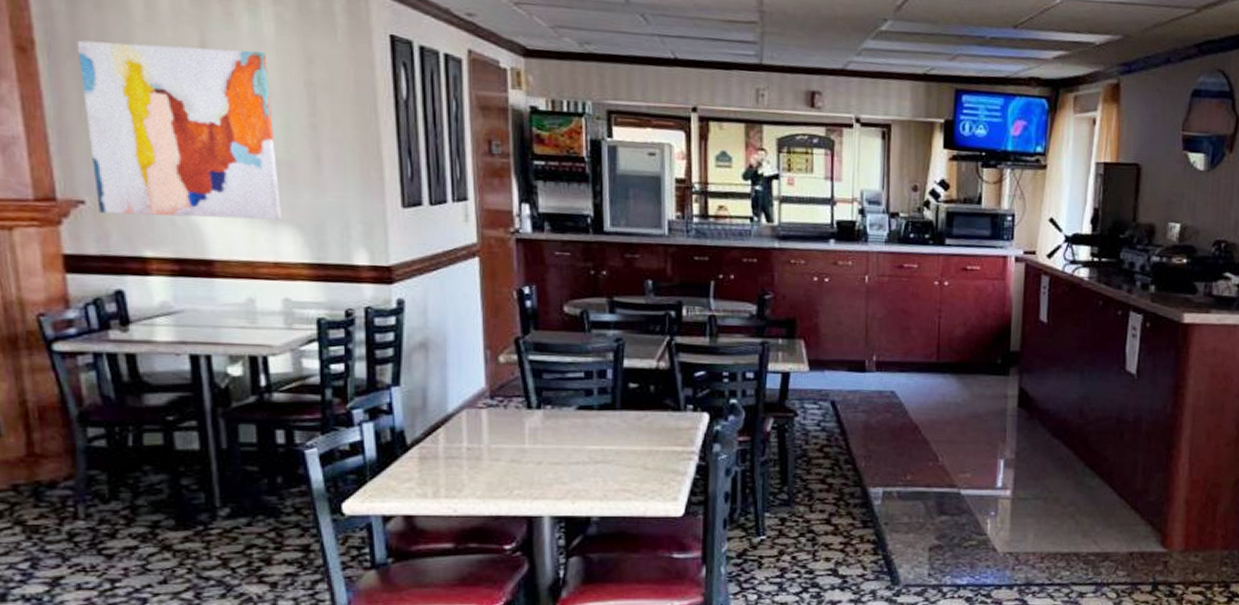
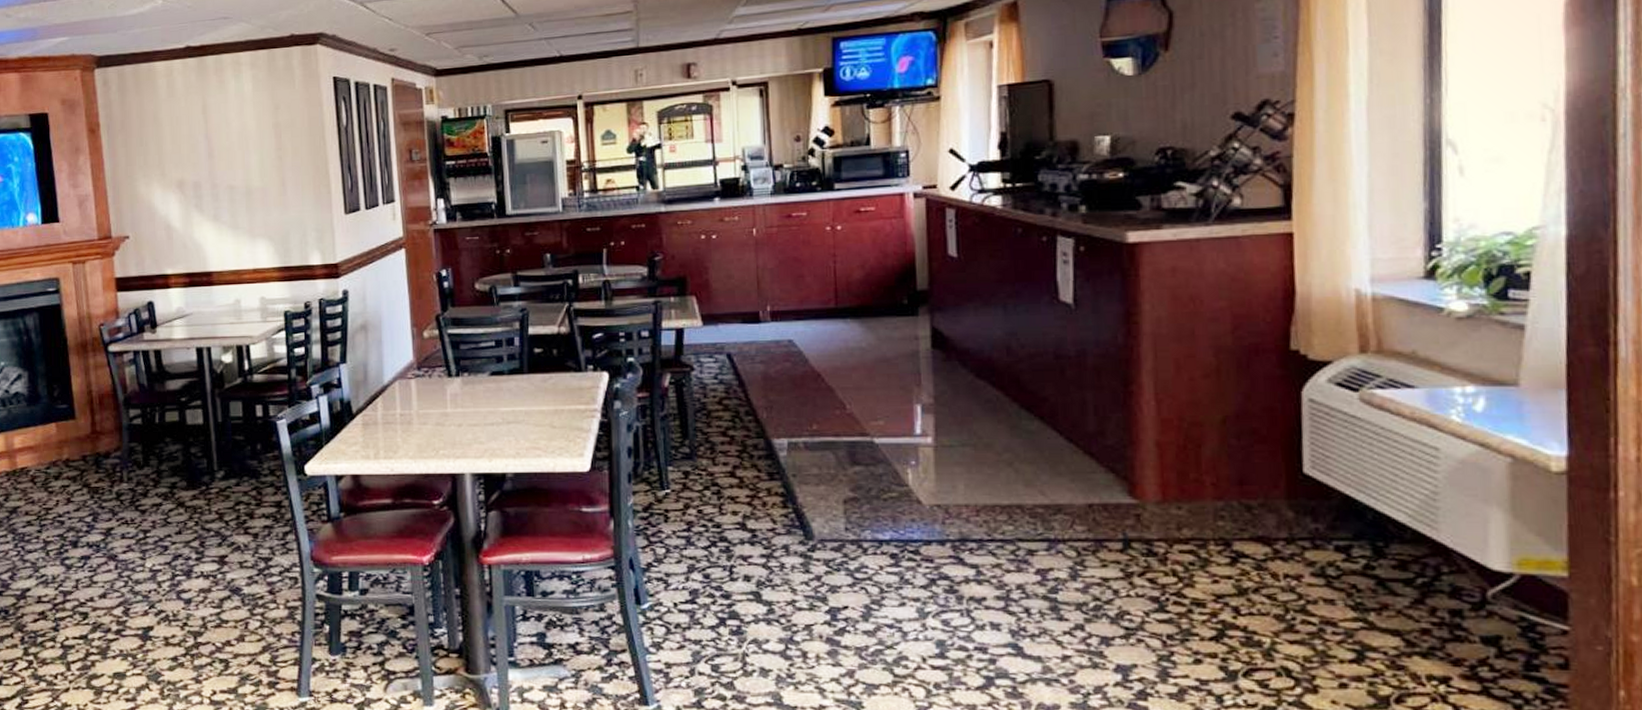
wall art: present [76,40,281,220] -> none [125,106,258,245]

